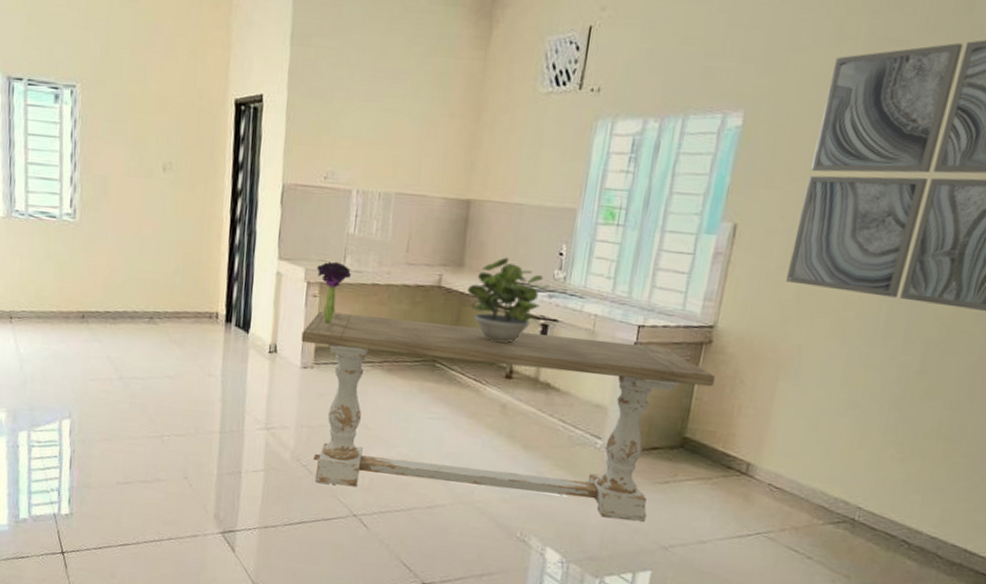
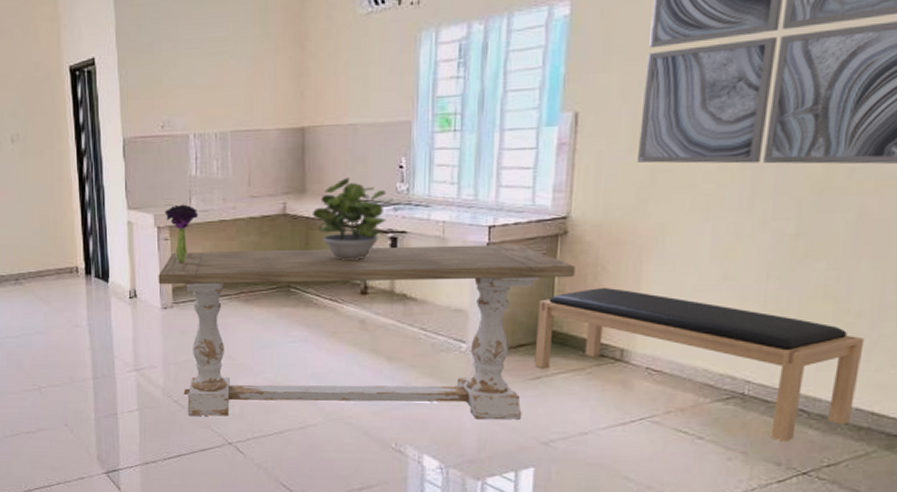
bench: none [664,400,968,570] -> present [534,288,865,442]

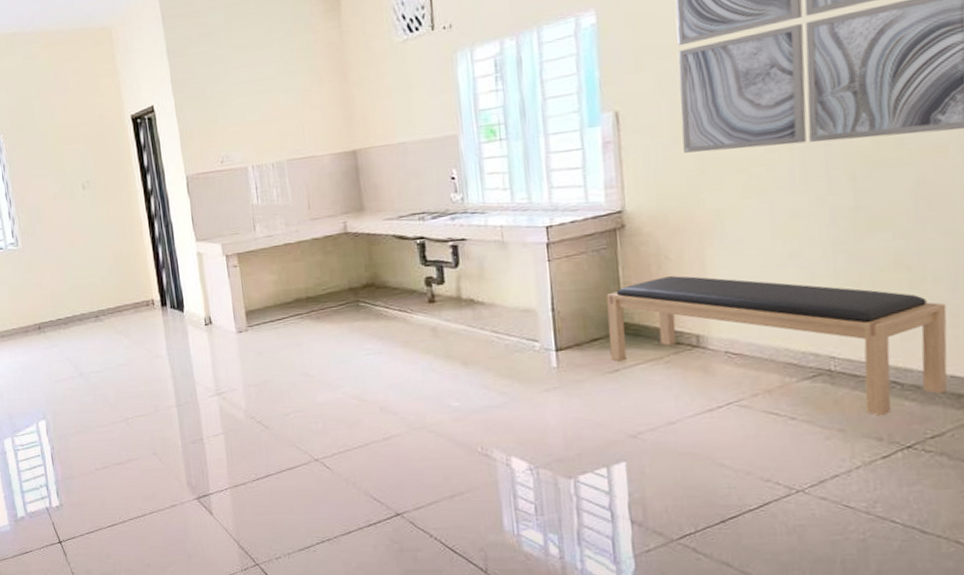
dining table: present [158,244,575,420] -> none [230,241,638,435]
bouquet: present [165,204,199,263] -> none [231,231,264,288]
potted plant: present [313,177,387,261] -> none [373,193,445,272]

